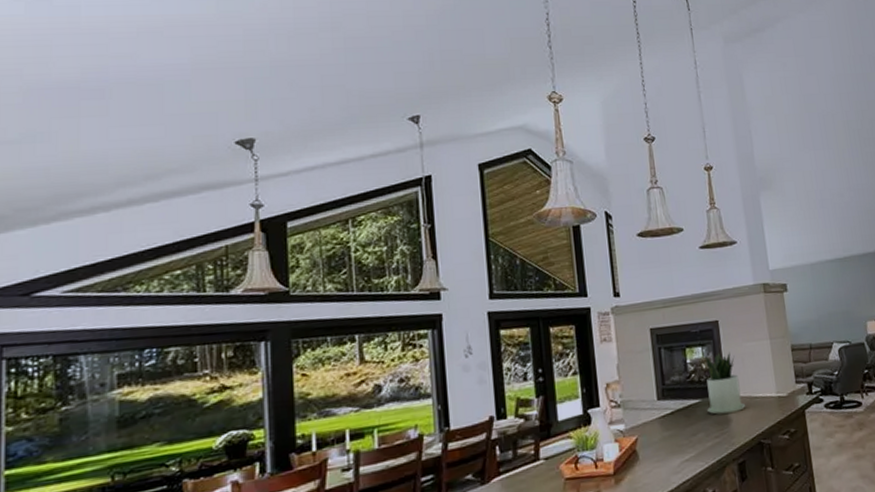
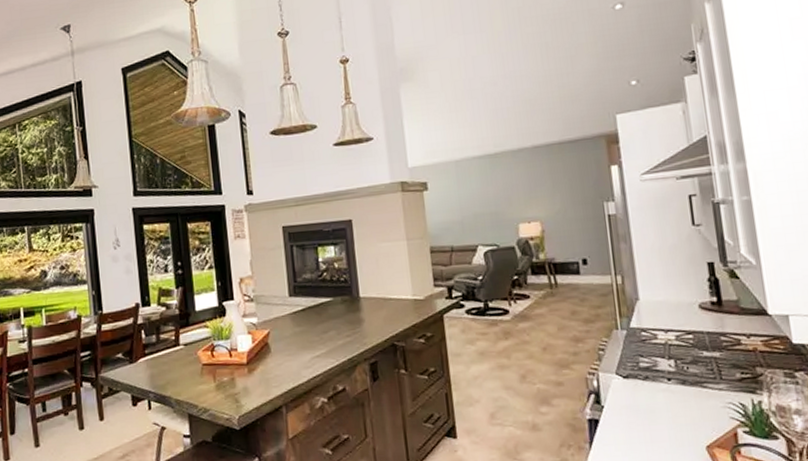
planter: present [705,352,746,415] -> none [338,252,380,315]

